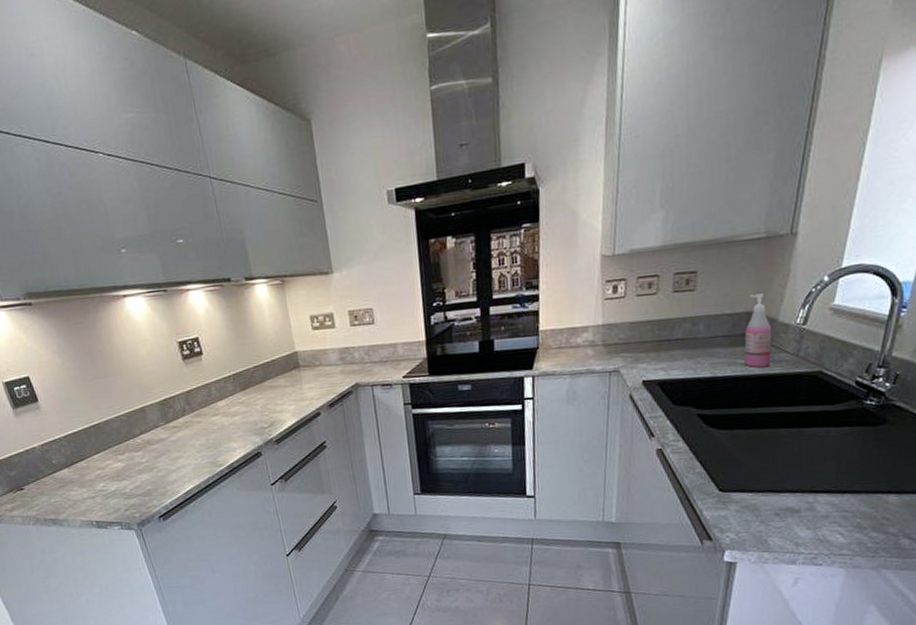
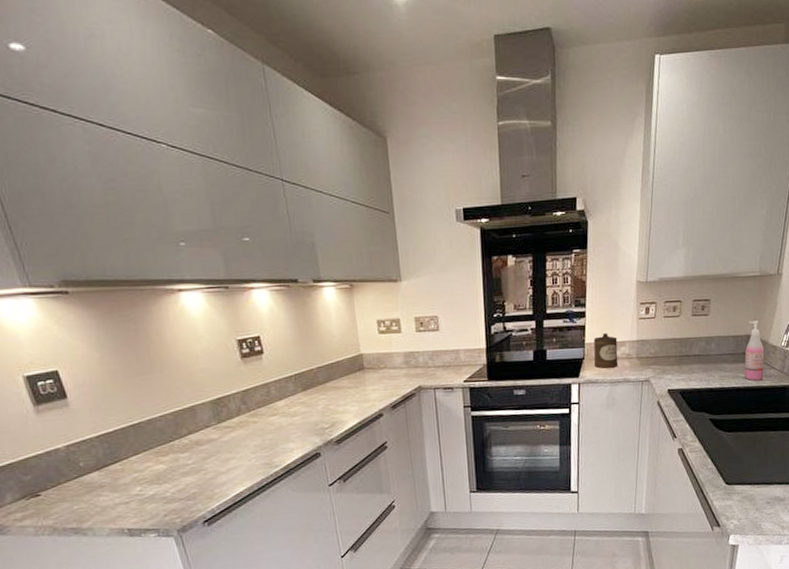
canister: none [549,318,580,359] -> present [594,333,618,369]

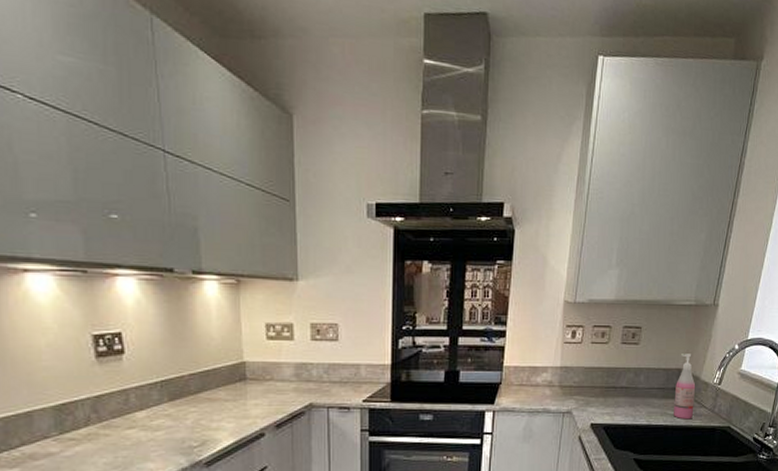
canister: present [594,333,618,369] -> none [513,356,539,396]

